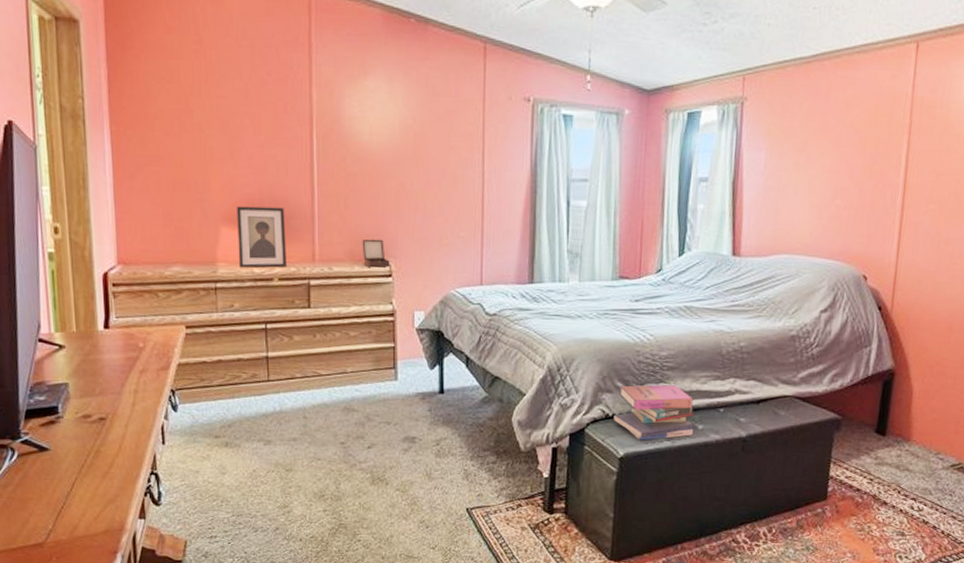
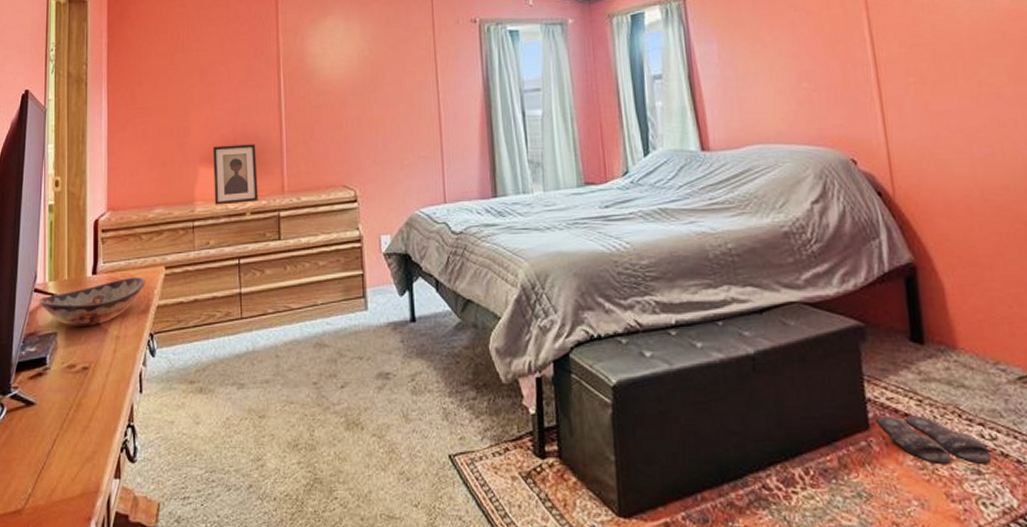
decorative bowl: none [45,333,165,380] -> present [39,276,146,328]
jewelry box: present [362,239,390,268] -> none [327,165,355,195]
books: present [614,385,694,440] -> none [599,298,693,364]
slippers: none [833,490,915,528] -> present [876,415,992,465]

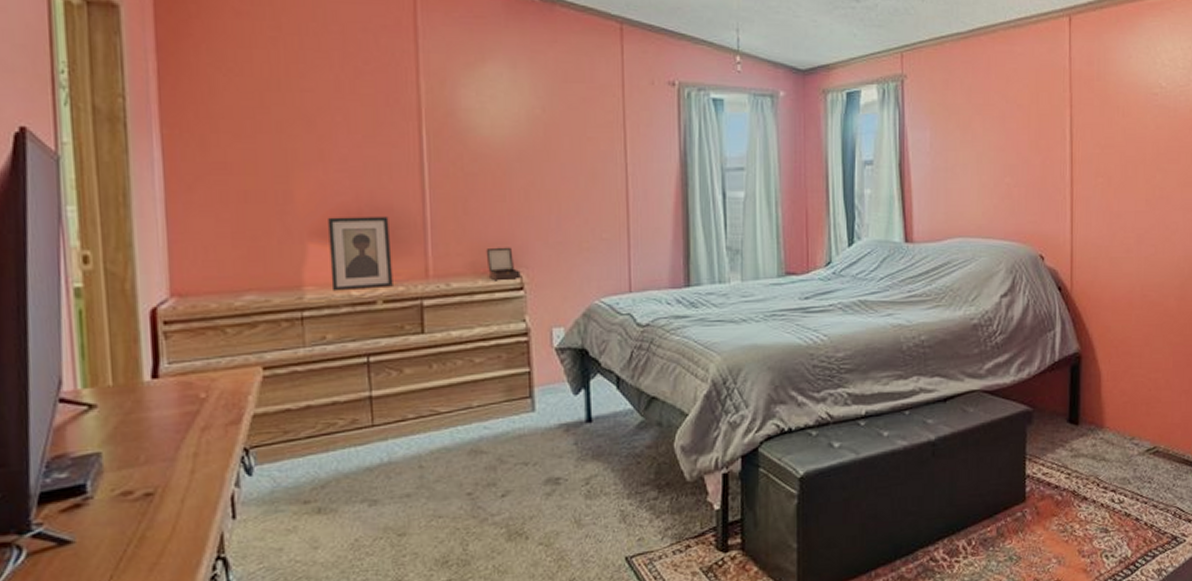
decorative bowl: present [39,276,146,328] -> none [68,380,235,445]
jewelry box: none [327,165,355,195] -> present [486,247,521,281]
slippers: present [876,415,992,465] -> none [1032,487,1117,527]

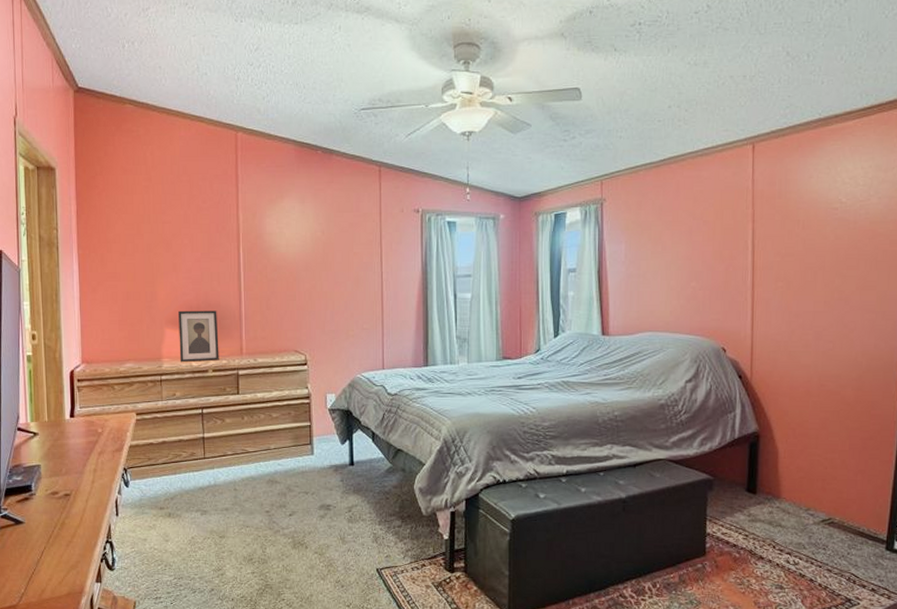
jewelry box: present [486,247,521,281] -> none [281,333,305,358]

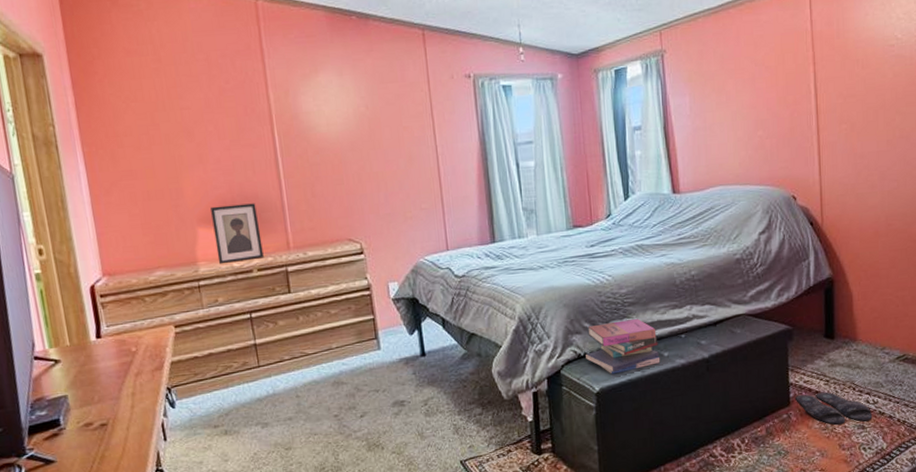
books: none [504,452,577,503] -> present [585,319,661,374]
slippers: none [712,546,792,582] -> present [796,391,873,425]

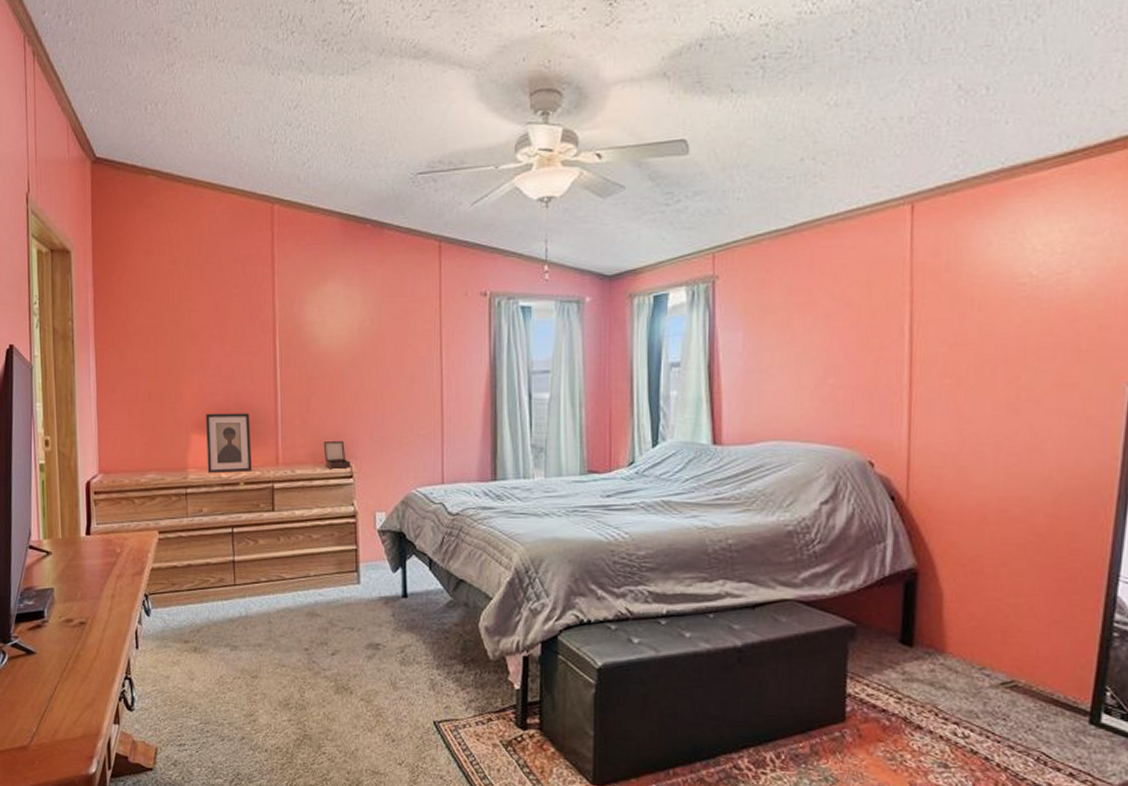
jewelry box: none [331,220,361,249] -> present [323,440,351,470]
books: present [585,319,661,374] -> none [589,587,680,649]
slippers: present [796,391,873,425] -> none [853,710,961,759]

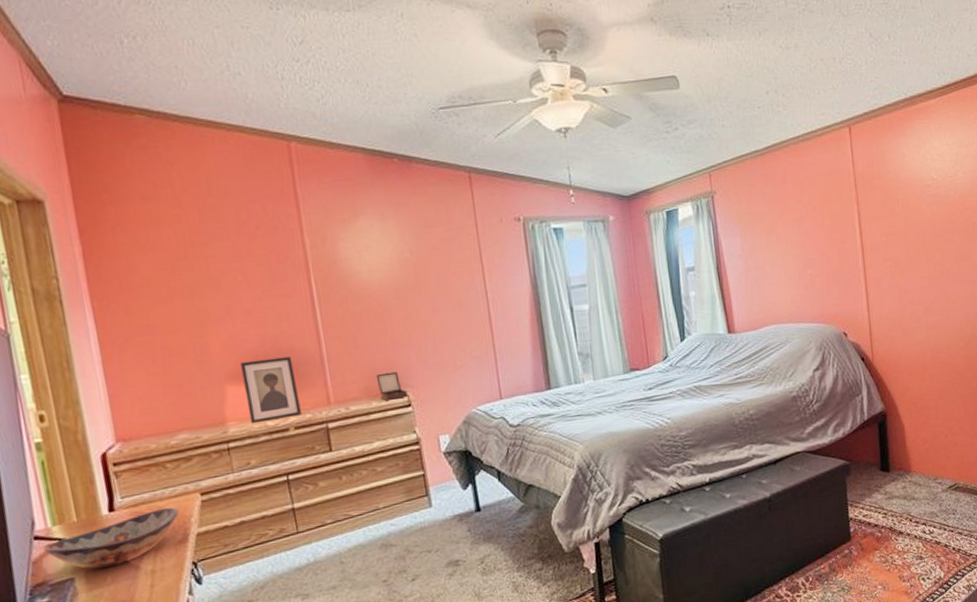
decorative bowl: none [34,539,140,585] -> present [42,507,179,569]

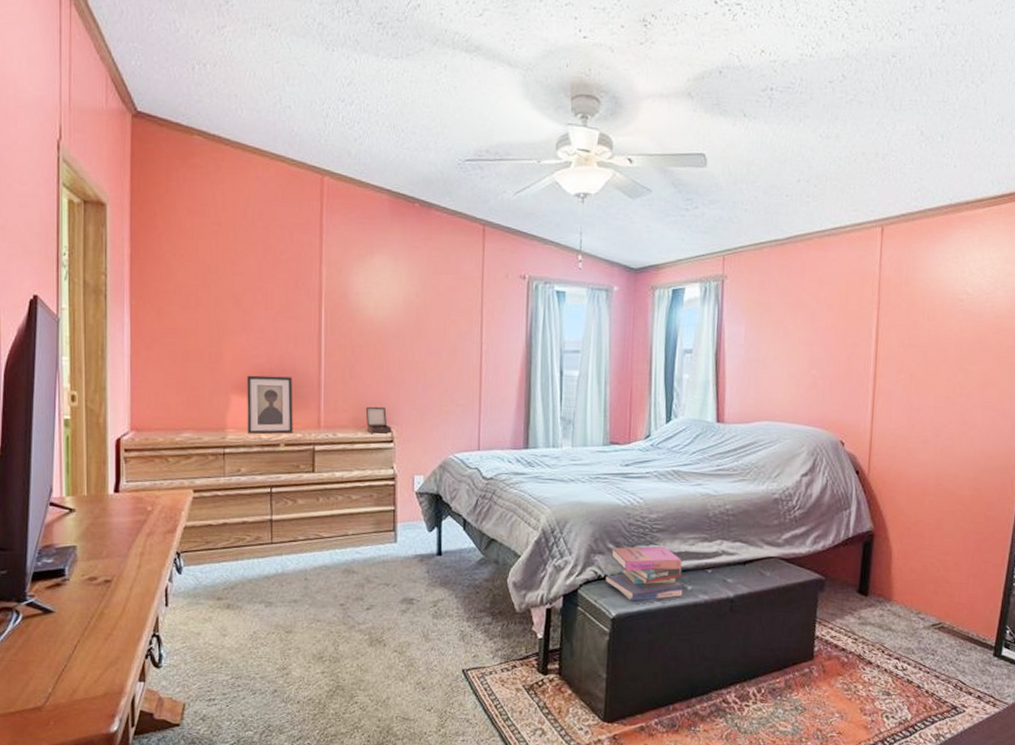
decorative bowl: present [42,507,179,569] -> none [55,497,173,543]
books: none [647,461,723,519] -> present [606,546,683,601]

